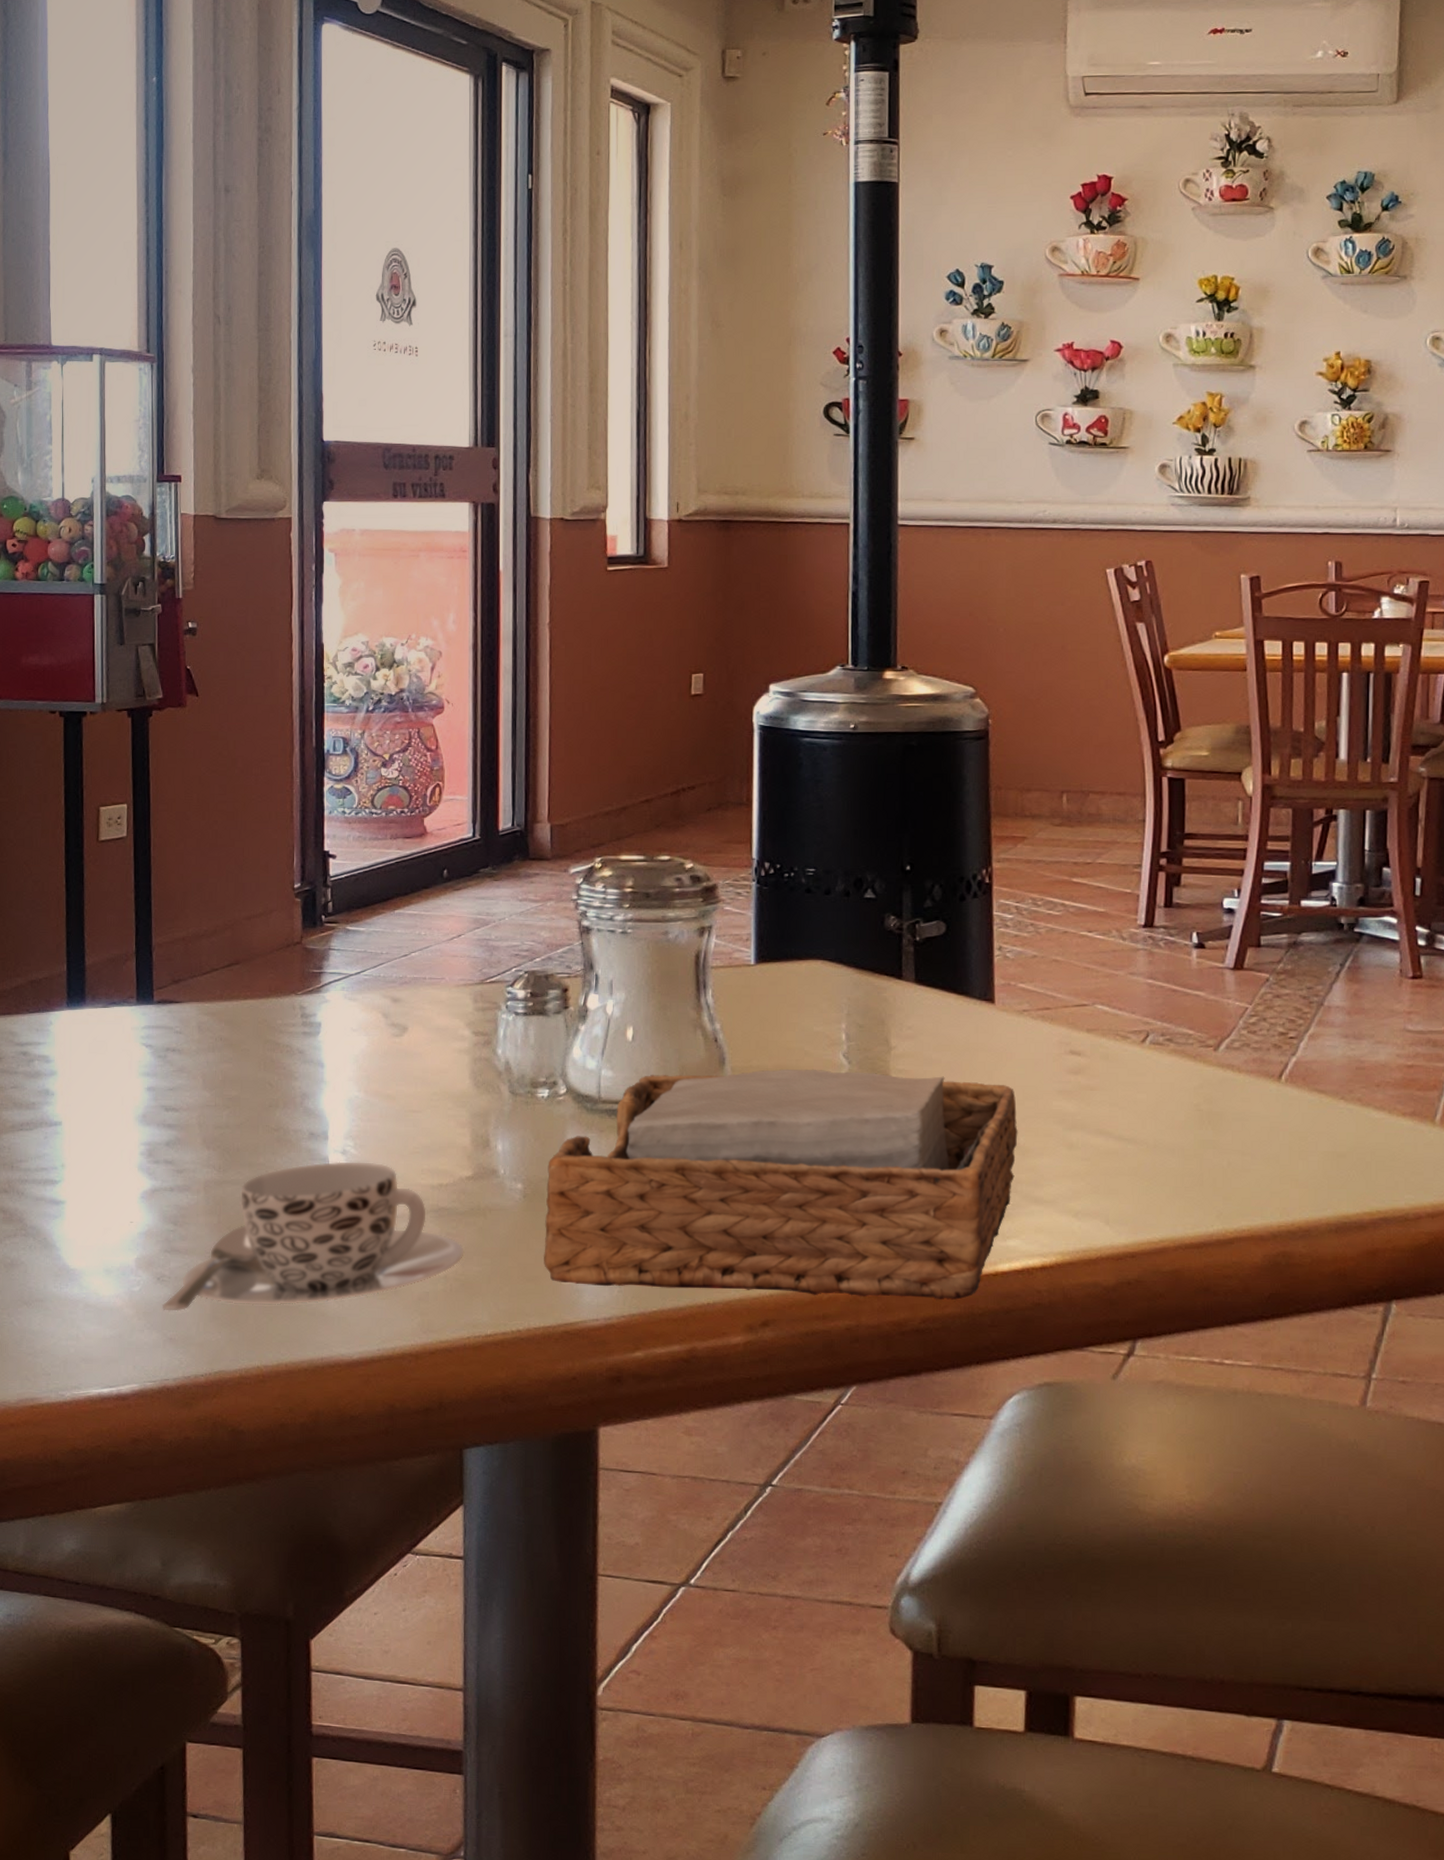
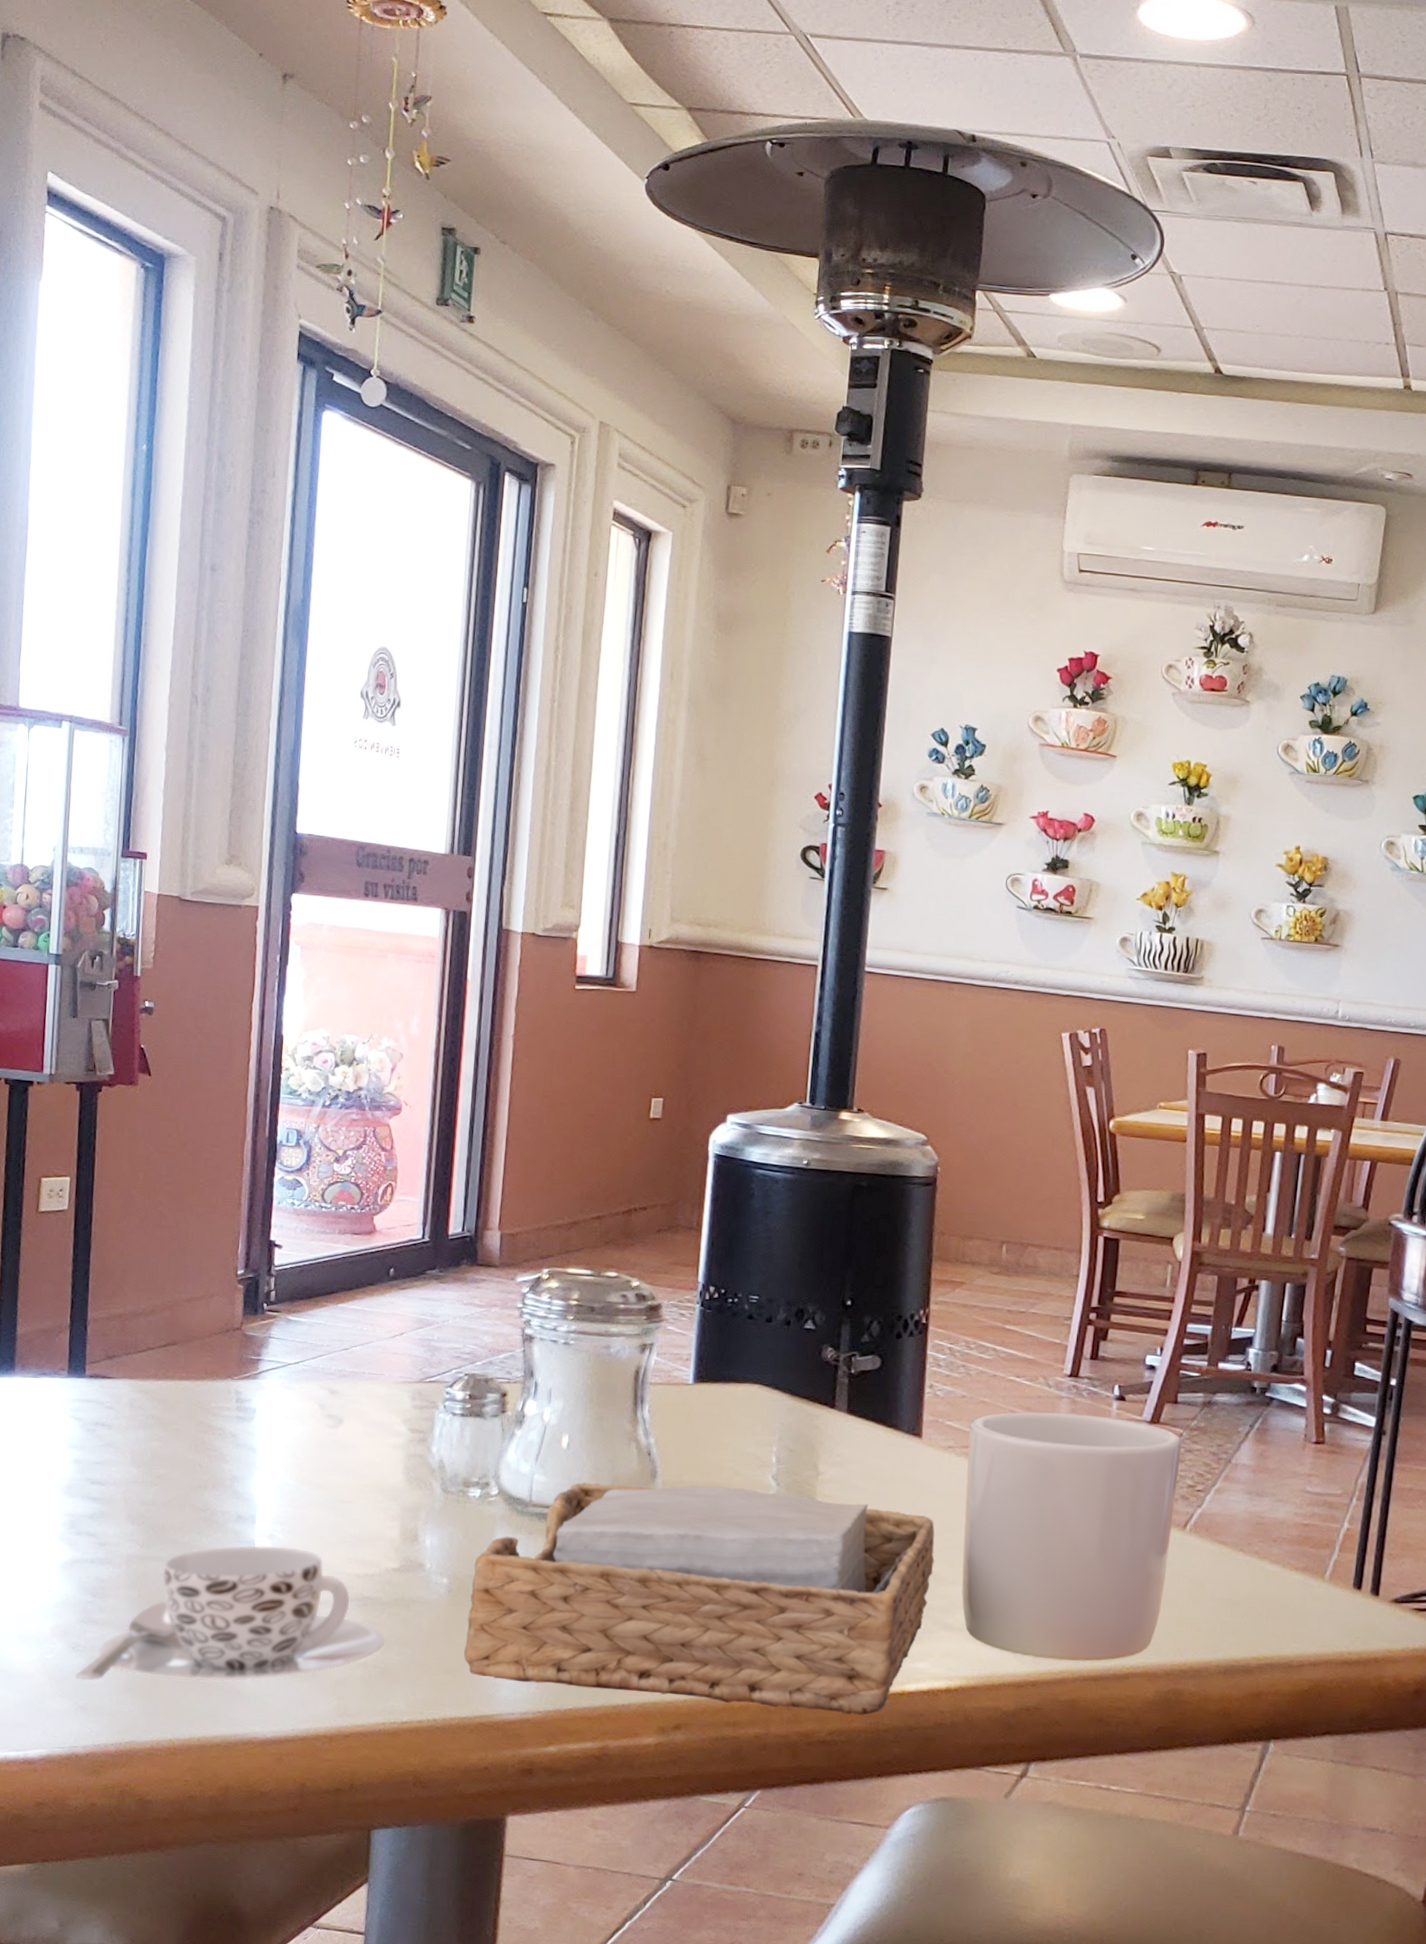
mug: none [1043,966,1269,1229] -> present [961,1411,1182,1662]

